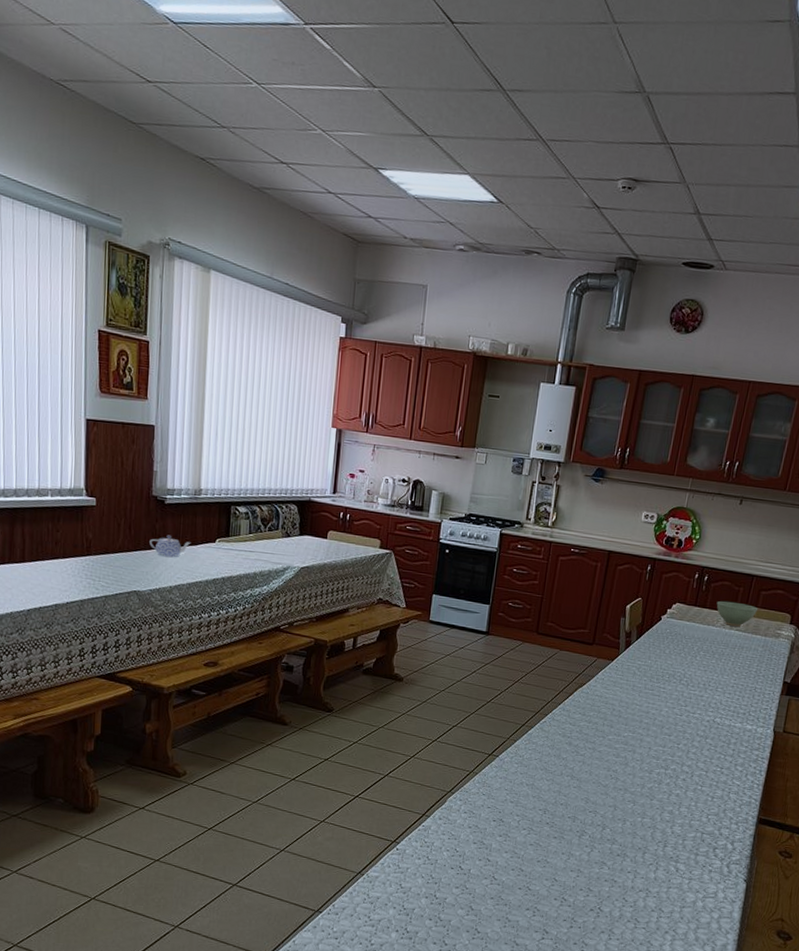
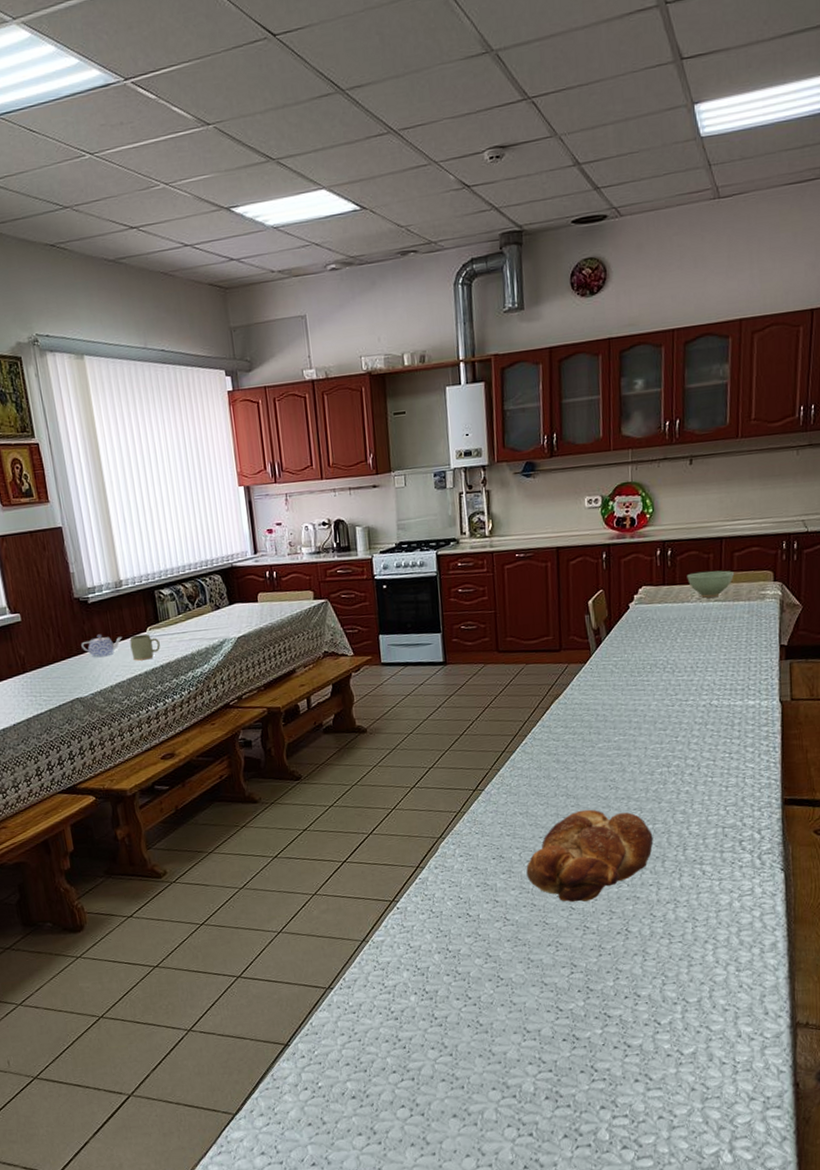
mug: none [196,543,226,570] -> present [129,633,160,661]
bread loaf: none [520,792,640,876] -> present [526,809,654,903]

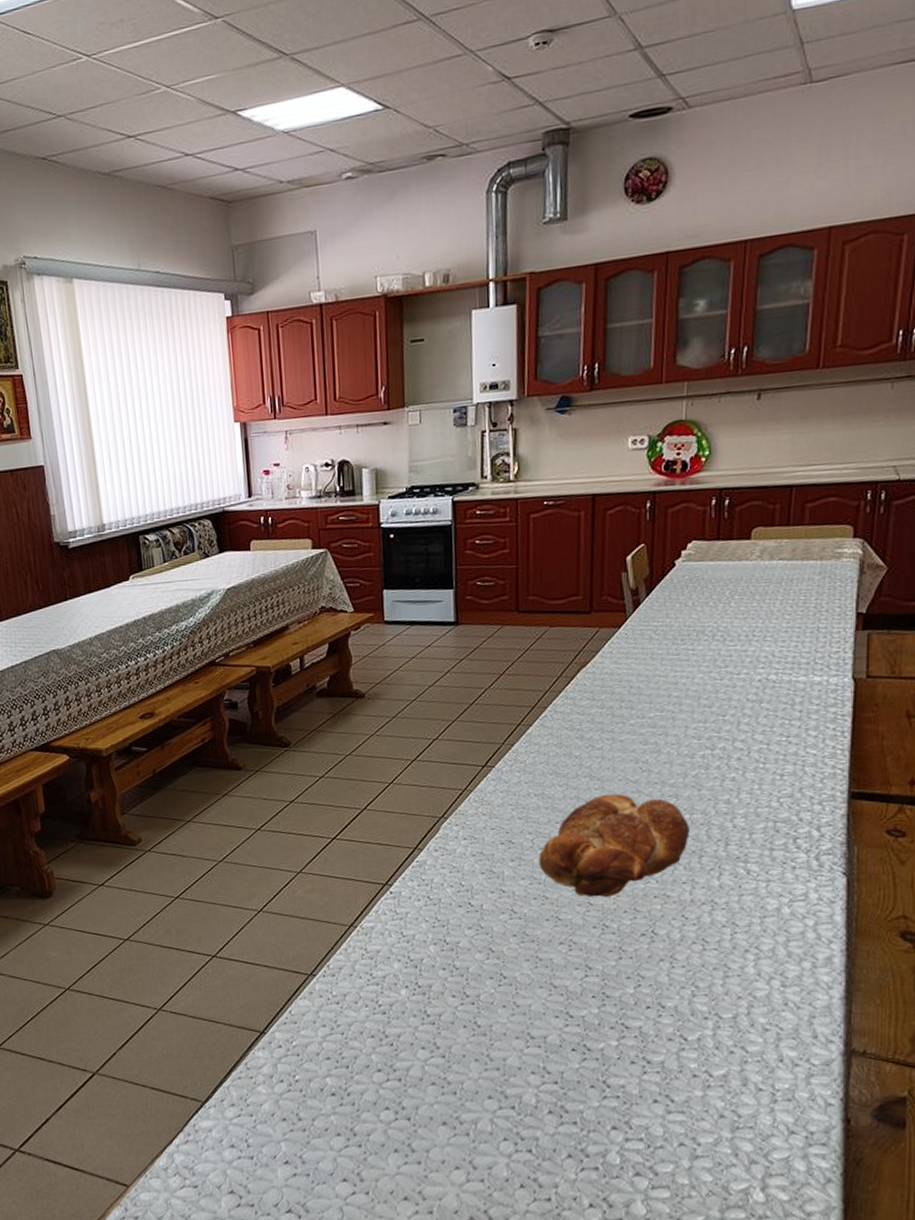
teapot: present [81,634,123,658] -> none [60,581,104,607]
mug: present [129,633,160,661] -> none [111,582,143,612]
bowl: present [686,570,735,598] -> none [746,524,806,556]

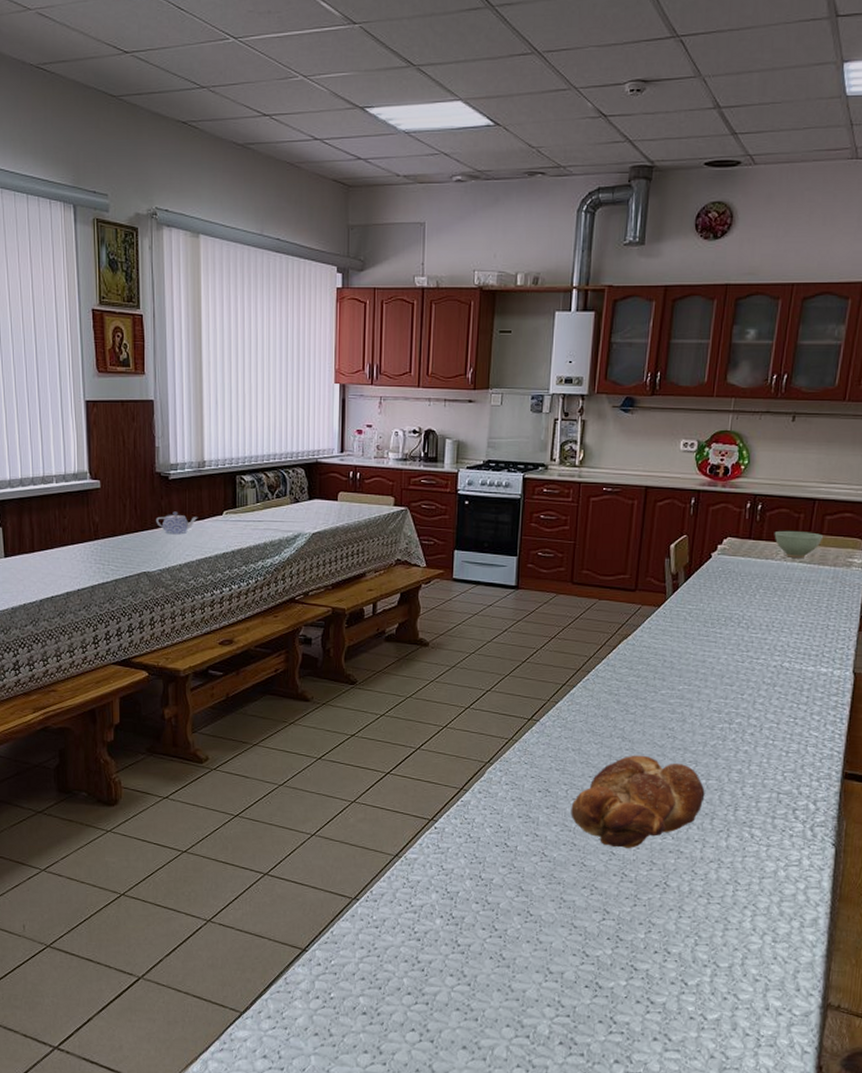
teapot: none [60,581,104,607] -> present [156,511,198,535]
bowl: none [746,524,806,556] -> present [774,530,824,559]

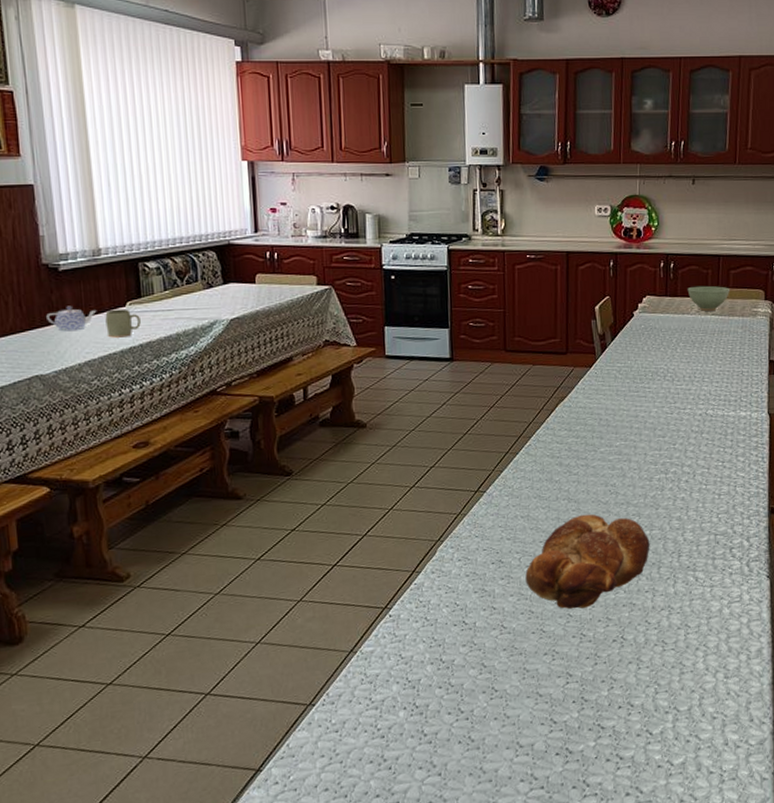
mug: none [205,517,234,543] -> present [105,309,141,338]

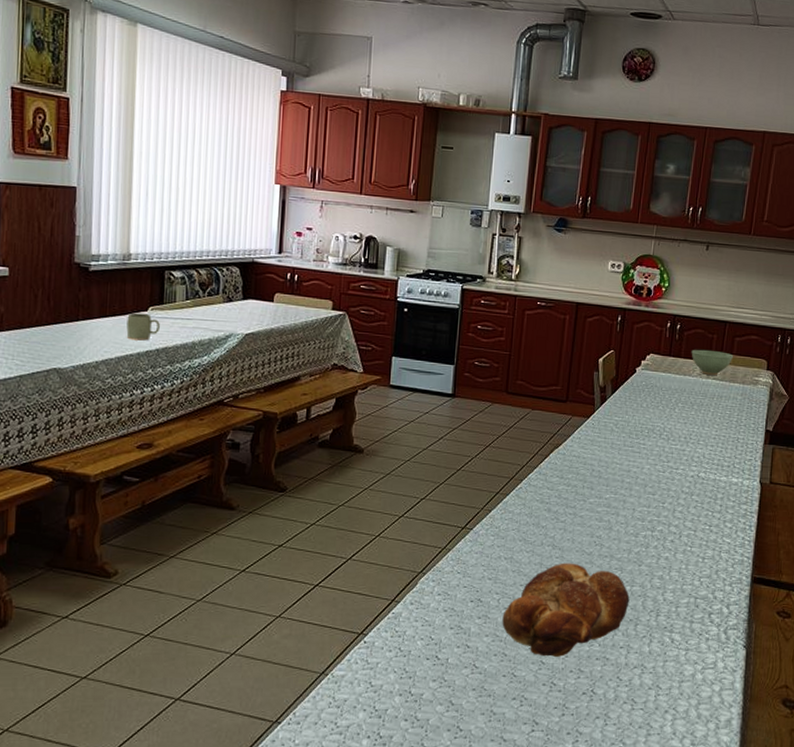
teapot: present [46,305,97,332] -> none [71,305,120,330]

